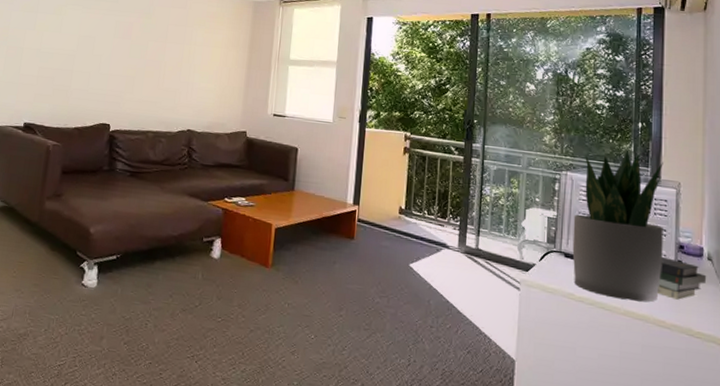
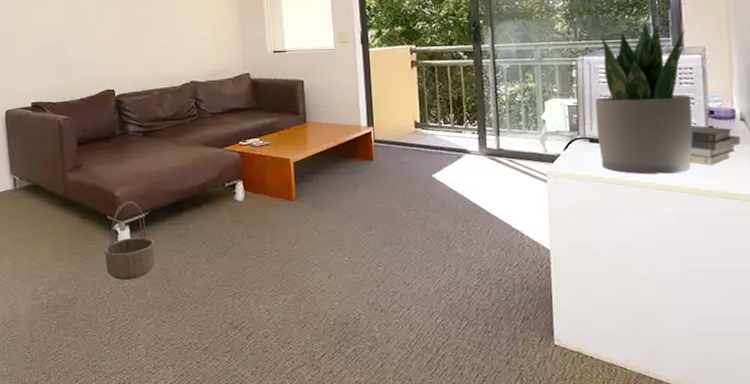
basket: none [65,239,121,324] -> present [103,201,155,280]

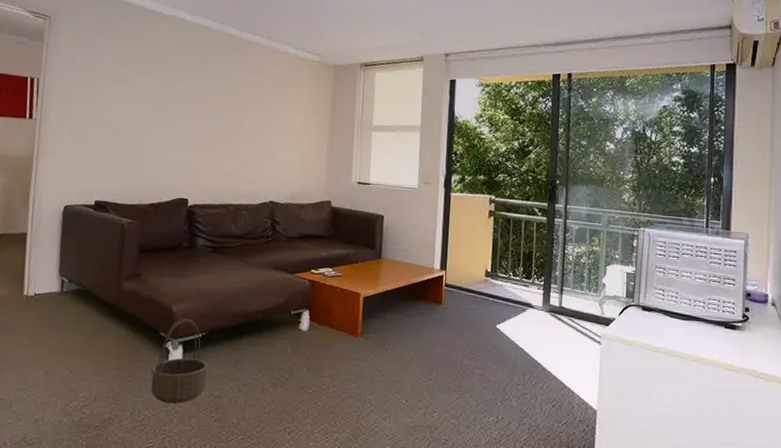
planter: present [595,22,693,175] -> none [649,204,733,349]
books: present [690,125,741,166] -> none [727,305,771,344]

